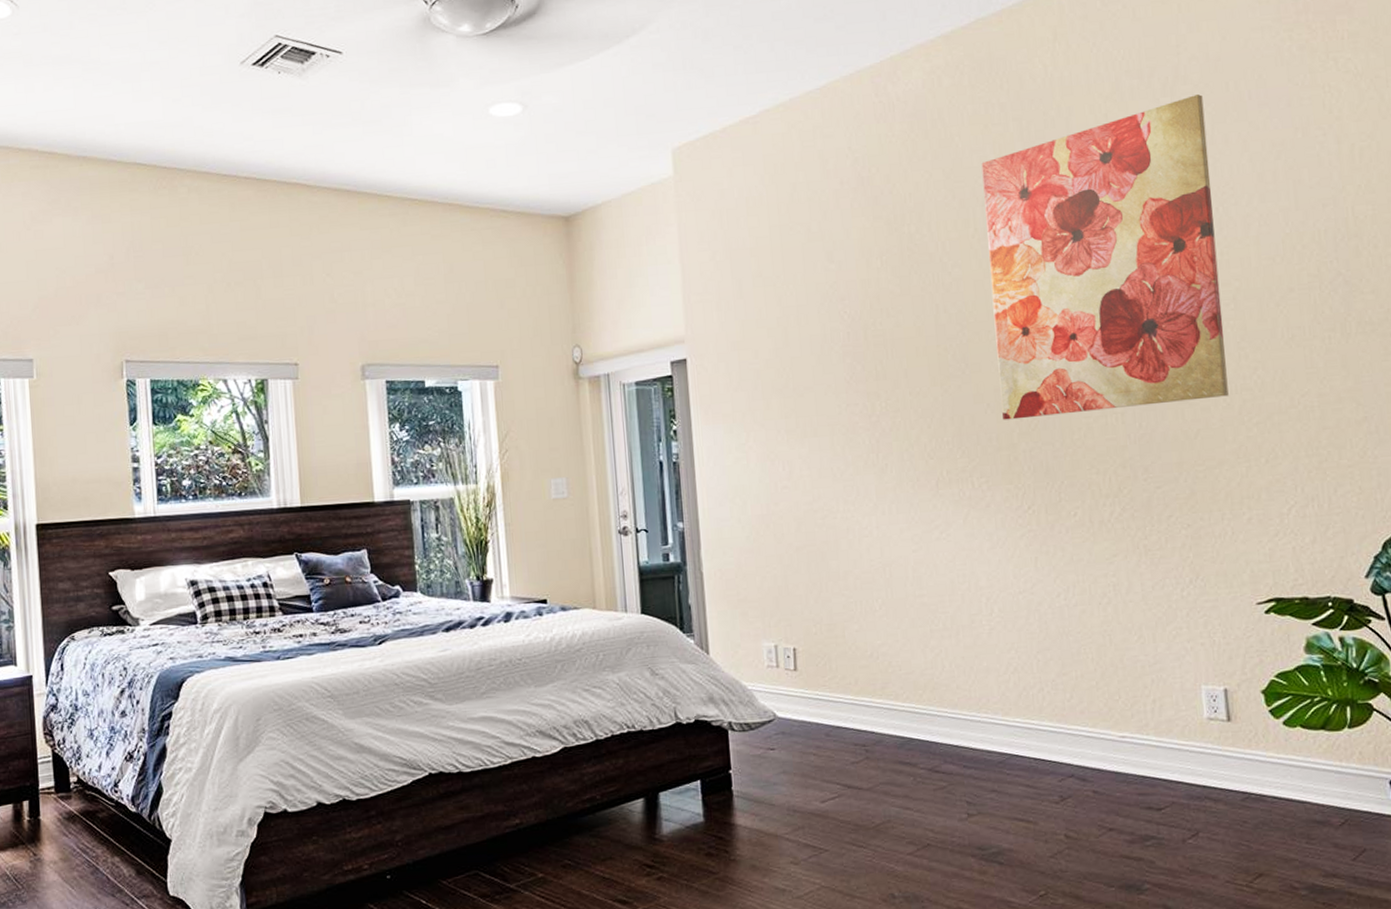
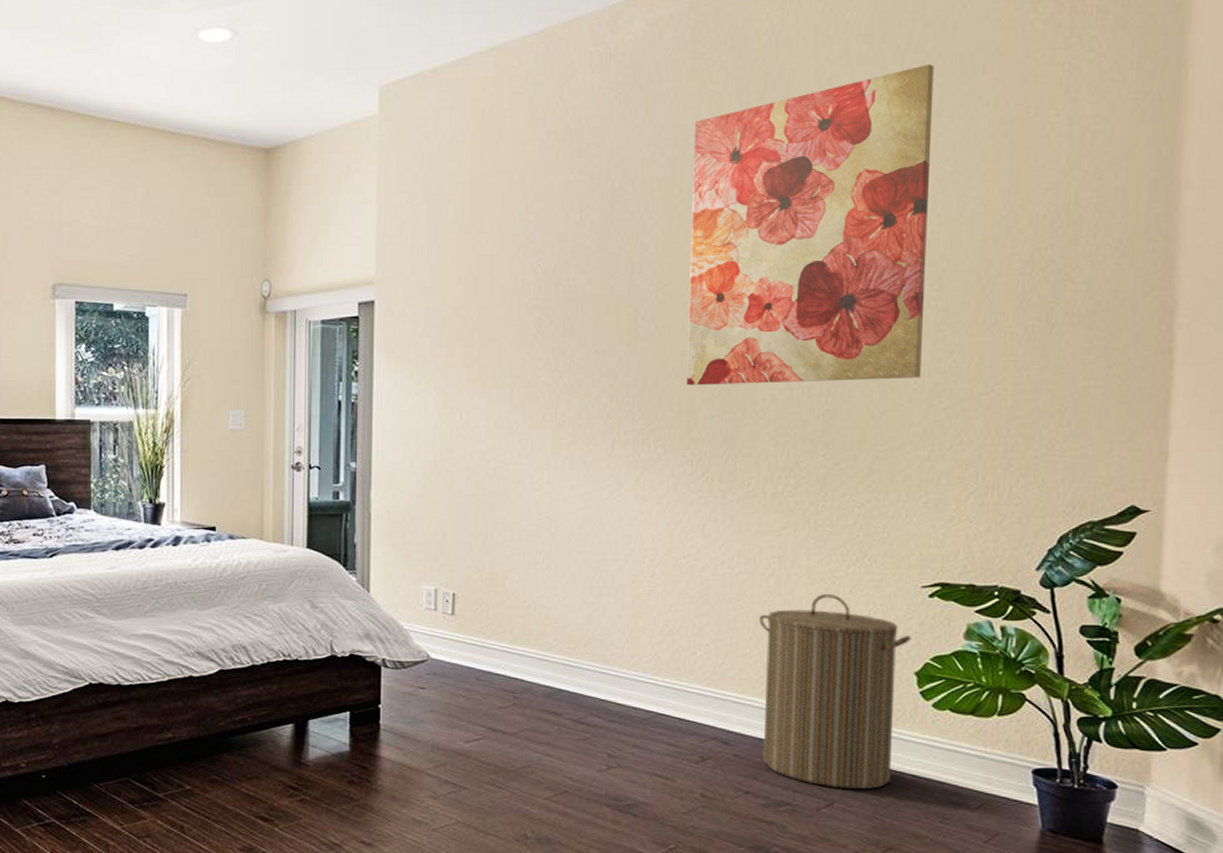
laundry hamper: none [1102,617,1254,817] -> present [759,593,912,789]

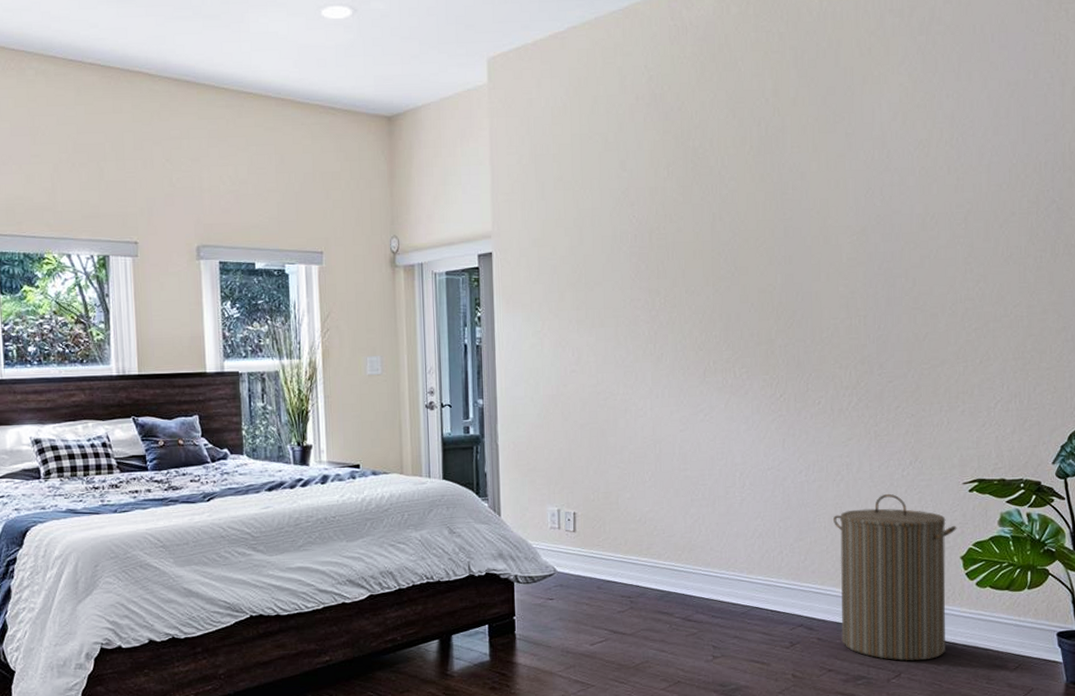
wall art: present [687,64,934,386] -> none [760,35,955,319]

